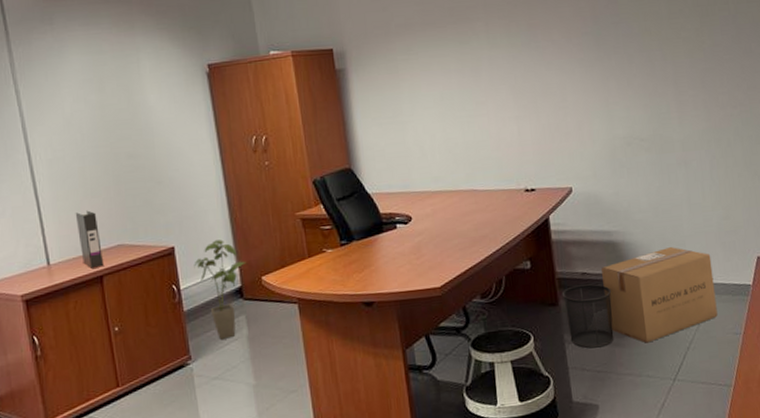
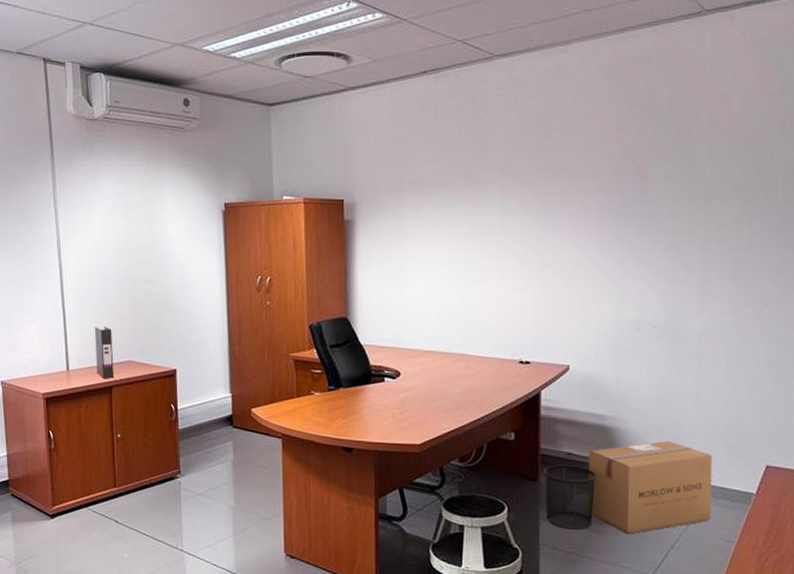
house plant: present [194,239,248,340] -> none [192,369,241,460]

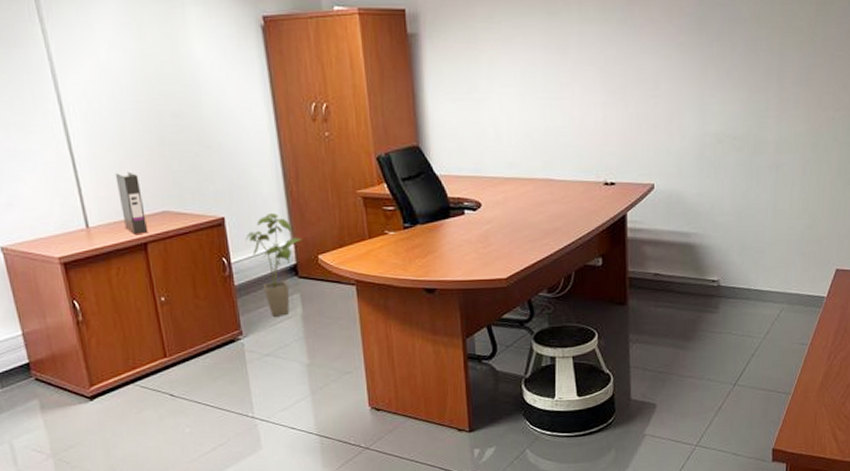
house plant: none [192,369,241,460] -> present [245,213,304,317]
waste bin: present [543,464,596,530] -> none [631,285,682,349]
box: present [588,441,713,534] -> none [675,253,789,348]

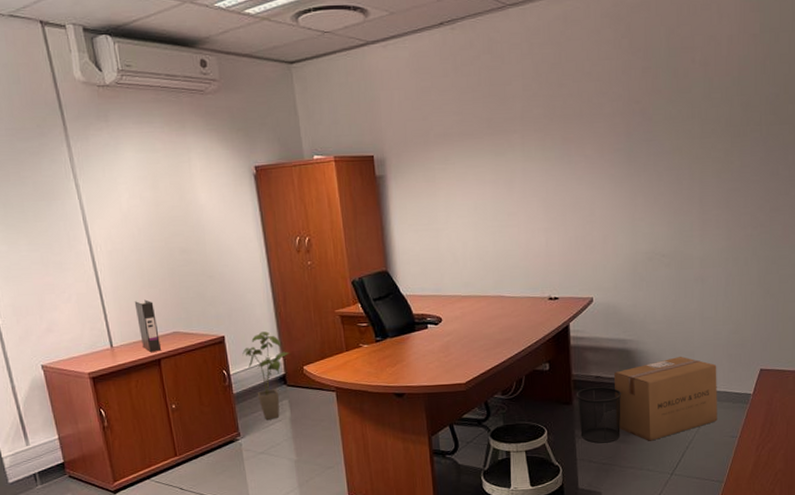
waste bin: none [631,285,682,349] -> present [576,386,621,444]
box: none [675,253,789,348] -> present [614,357,717,441]

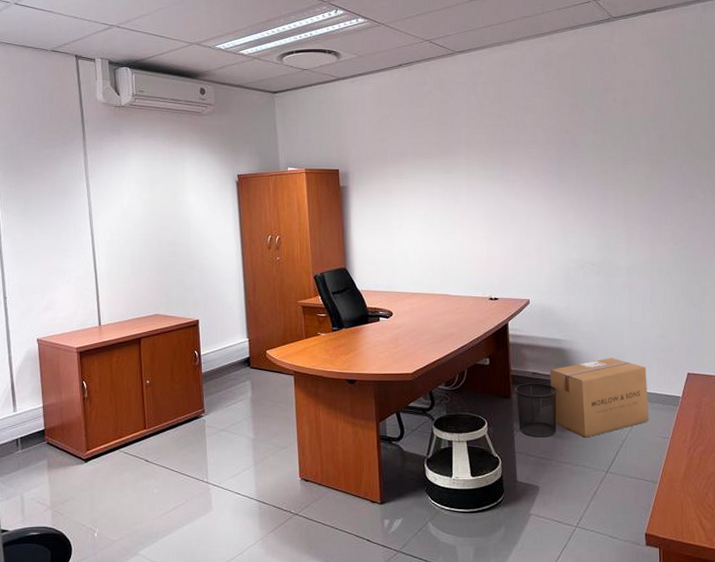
binder: present [134,299,161,352] -> none [124,284,142,331]
house plant: present [242,331,291,420] -> none [213,317,256,399]

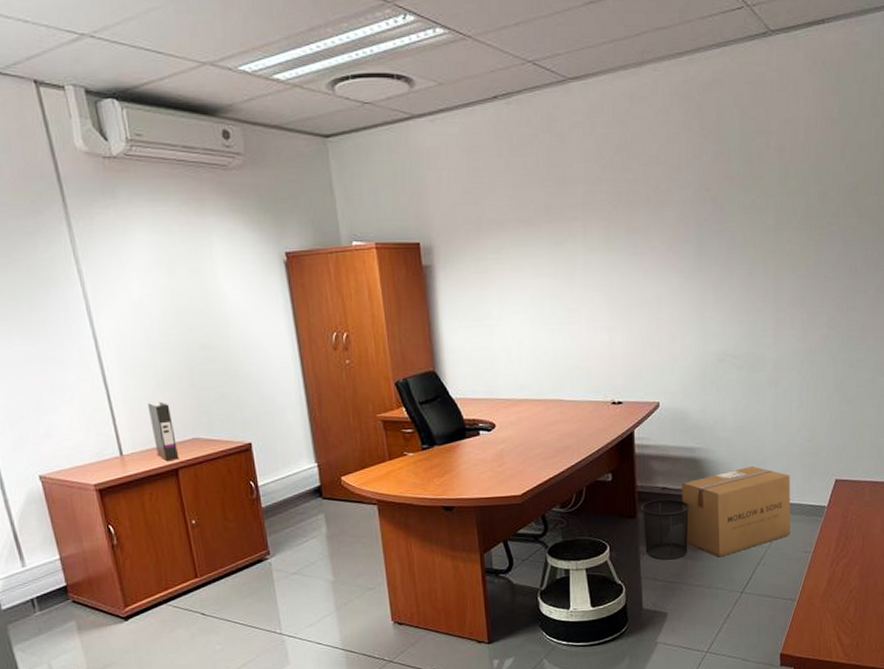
binder: none [124,284,142,331] -> present [147,401,178,461]

